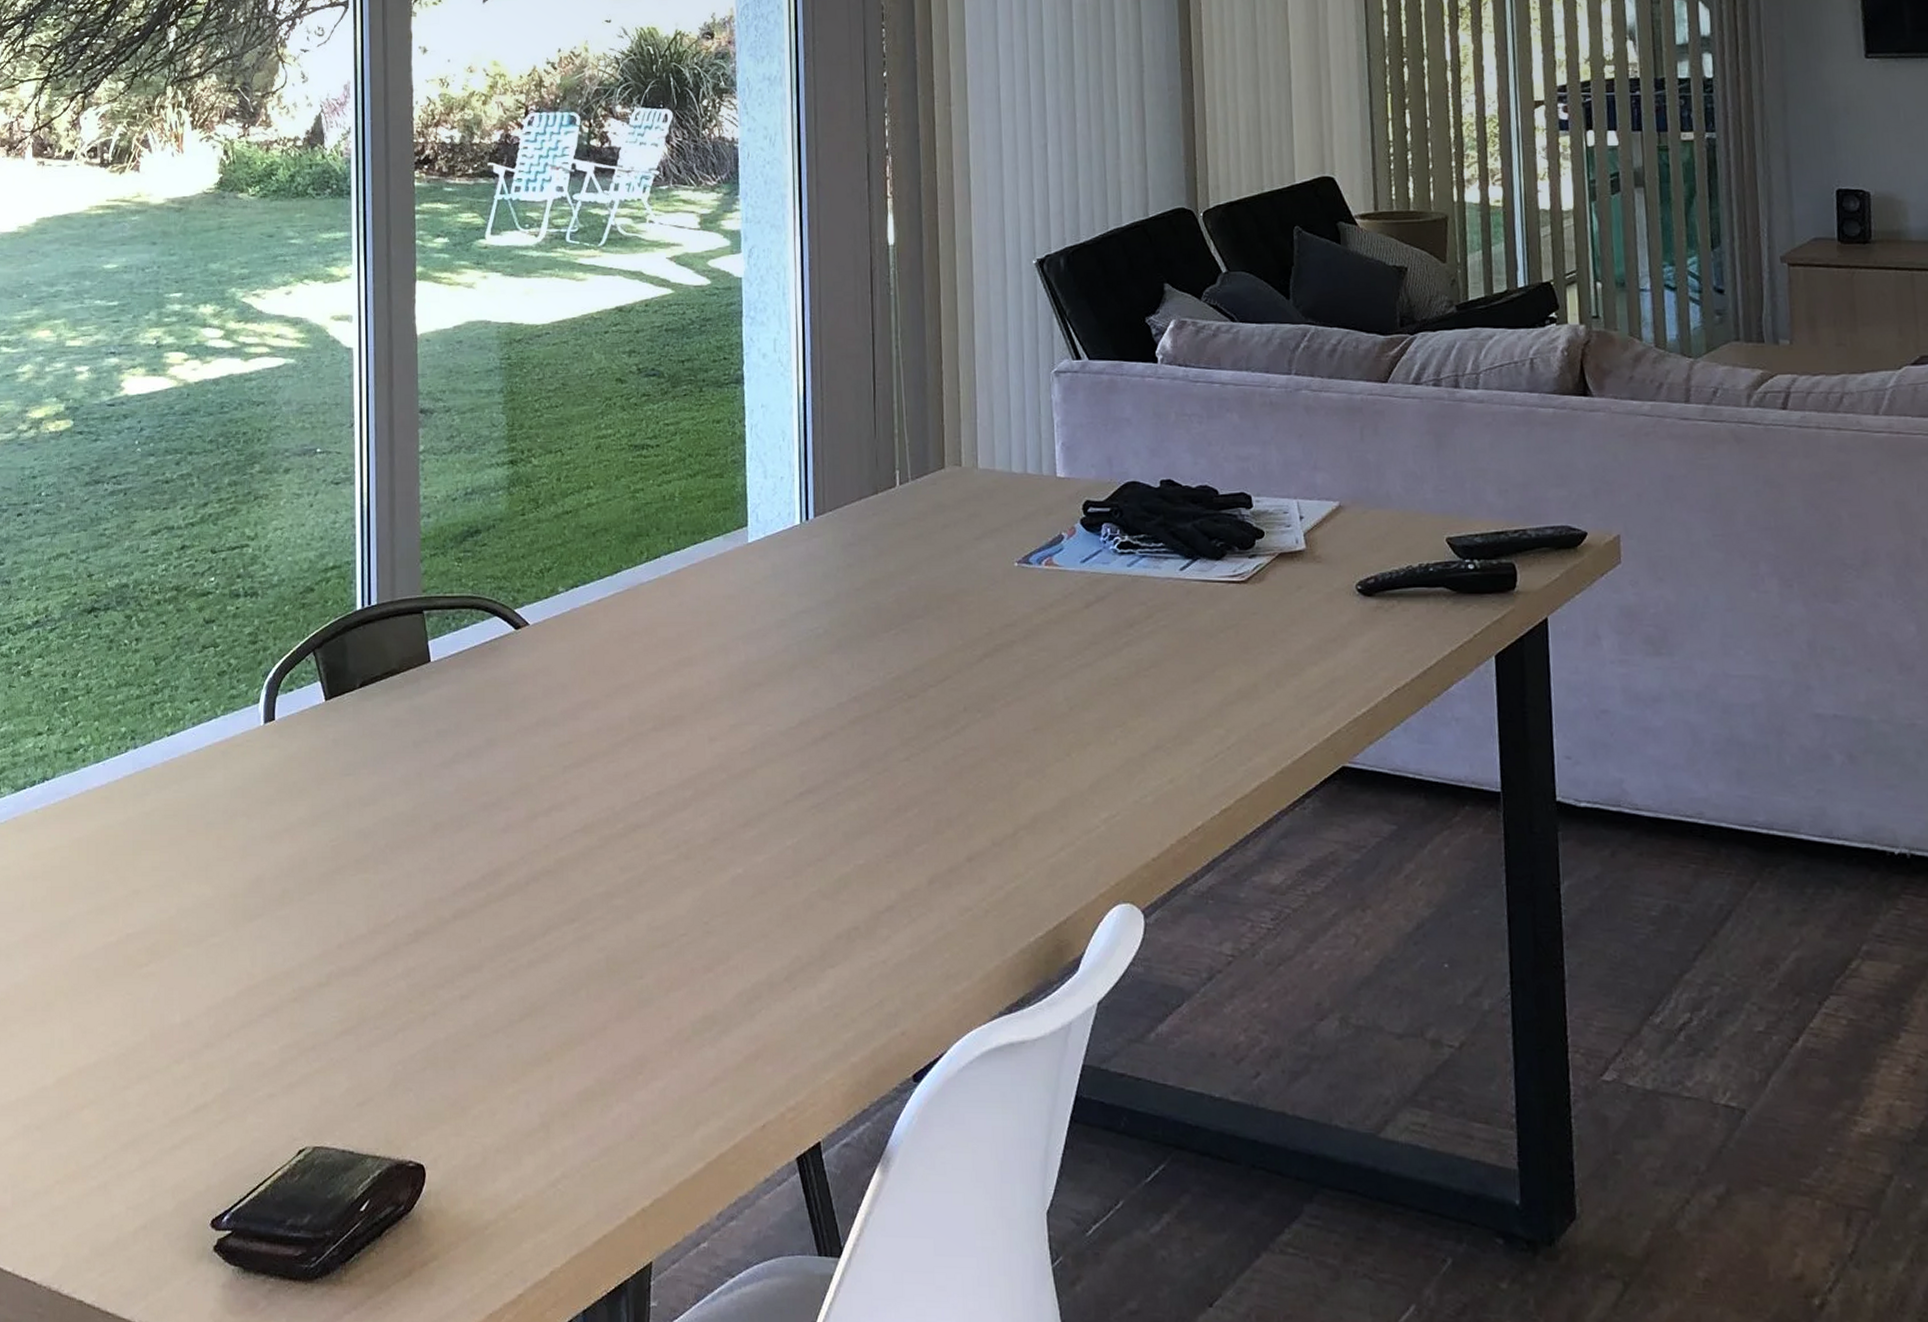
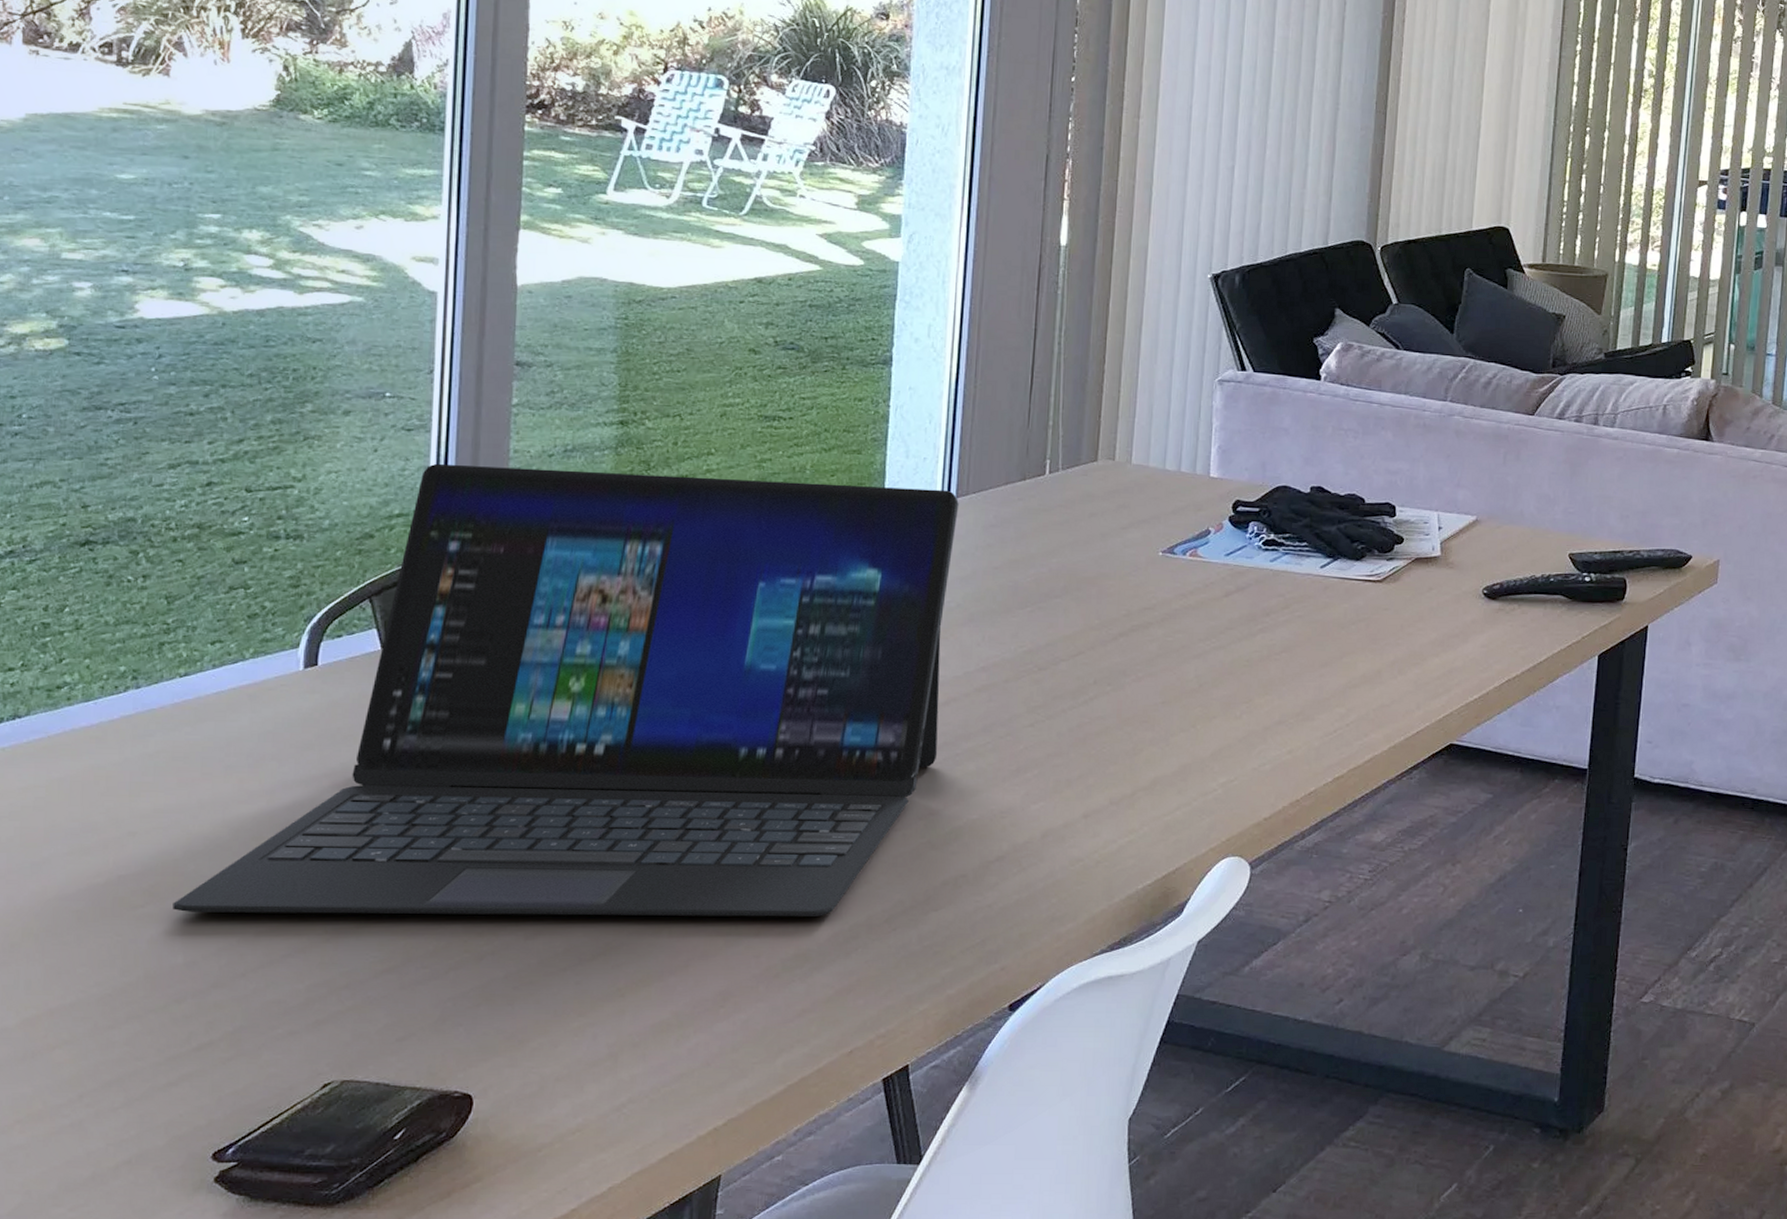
laptop: none [170,509,820,975] -> present [172,463,959,918]

